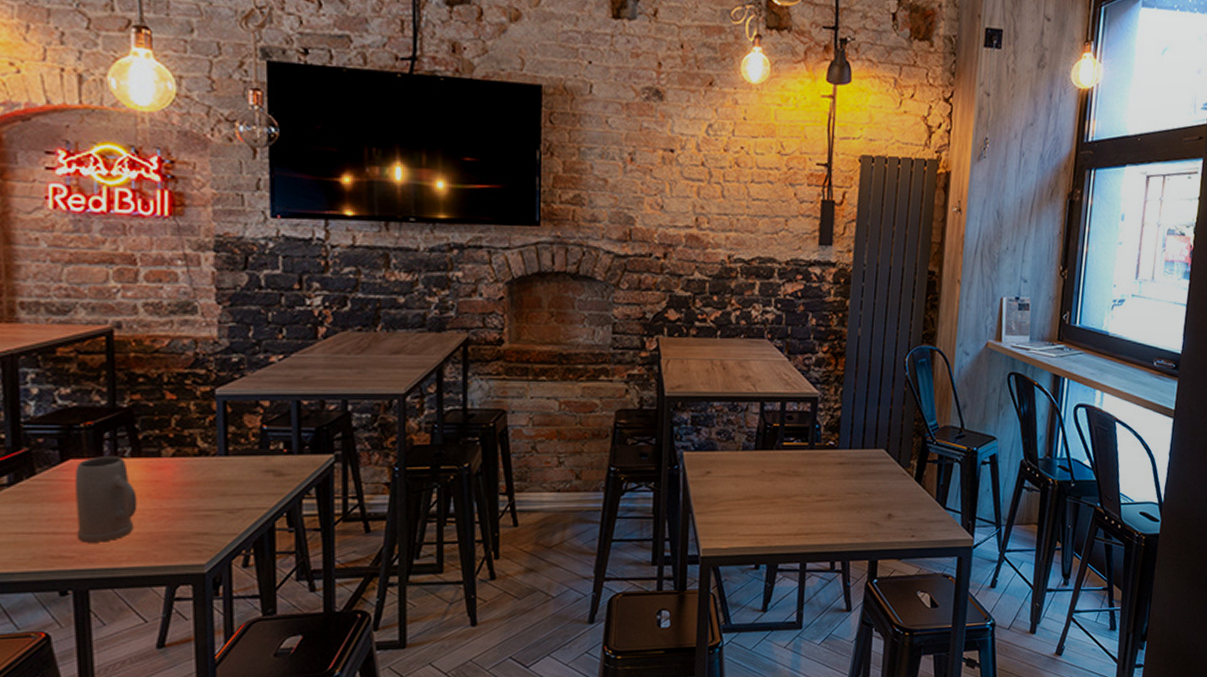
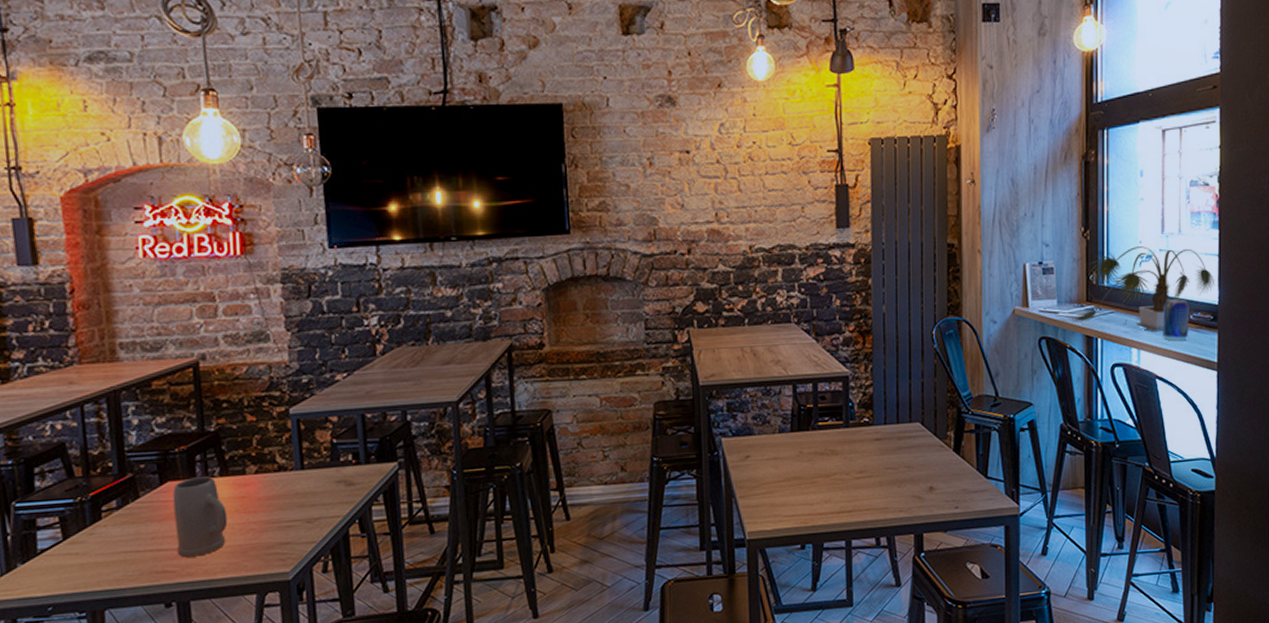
plant: none [1037,290,1181,377] -> present [1066,246,1215,333]
beer can: none [1126,345,1155,386] -> present [1163,299,1190,341]

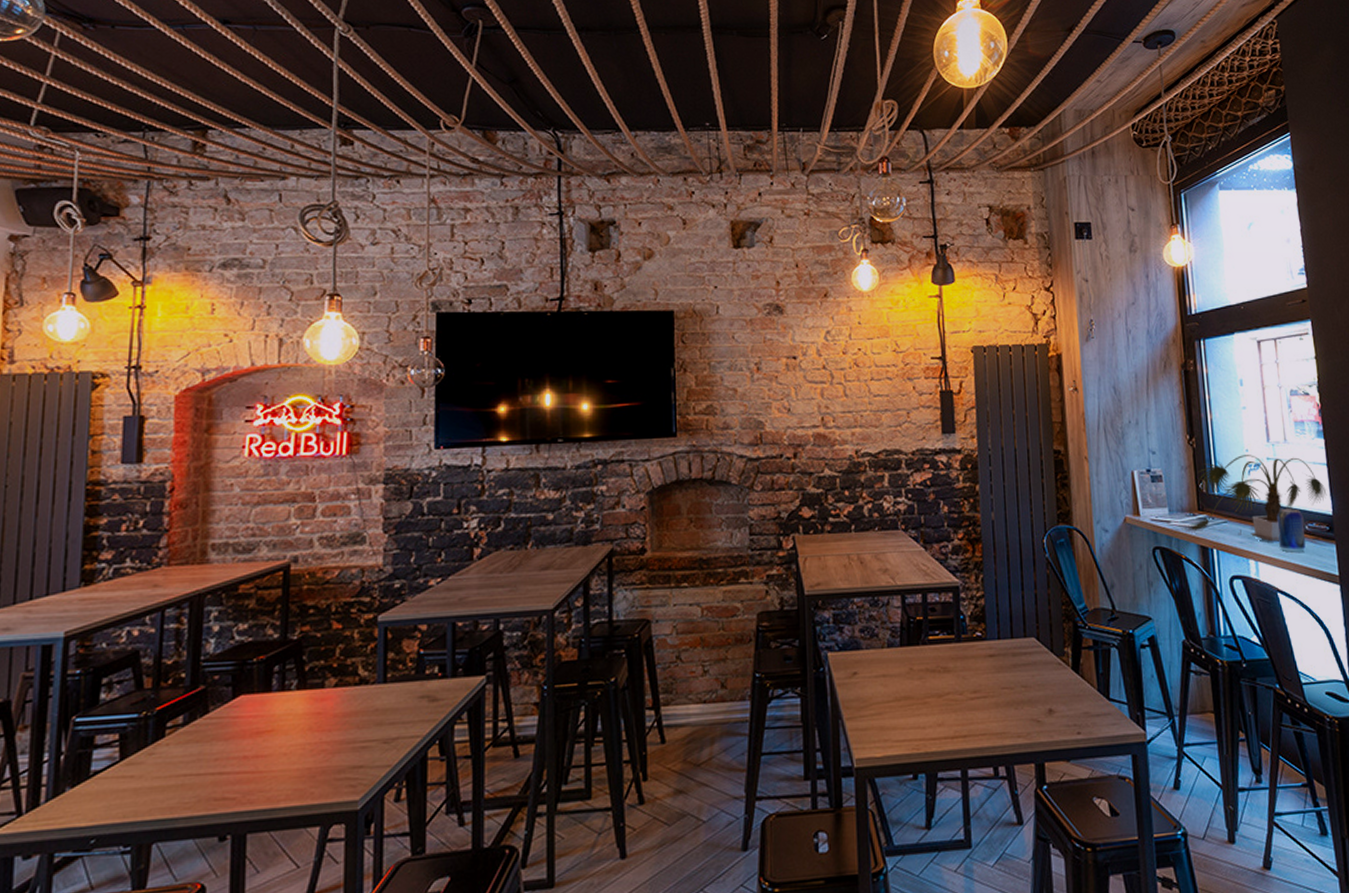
beer mug: present [172,476,228,558] -> none [240,689,299,782]

